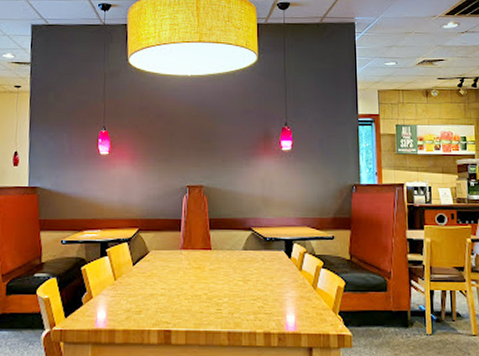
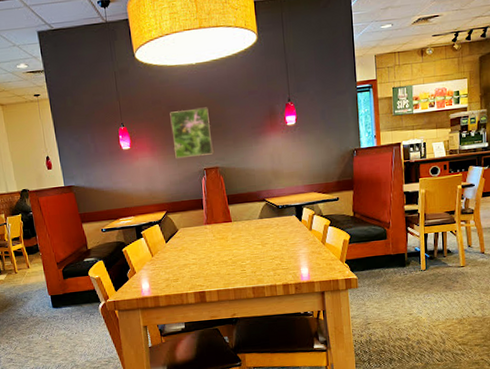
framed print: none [156,120,199,172] -> present [170,107,214,159]

